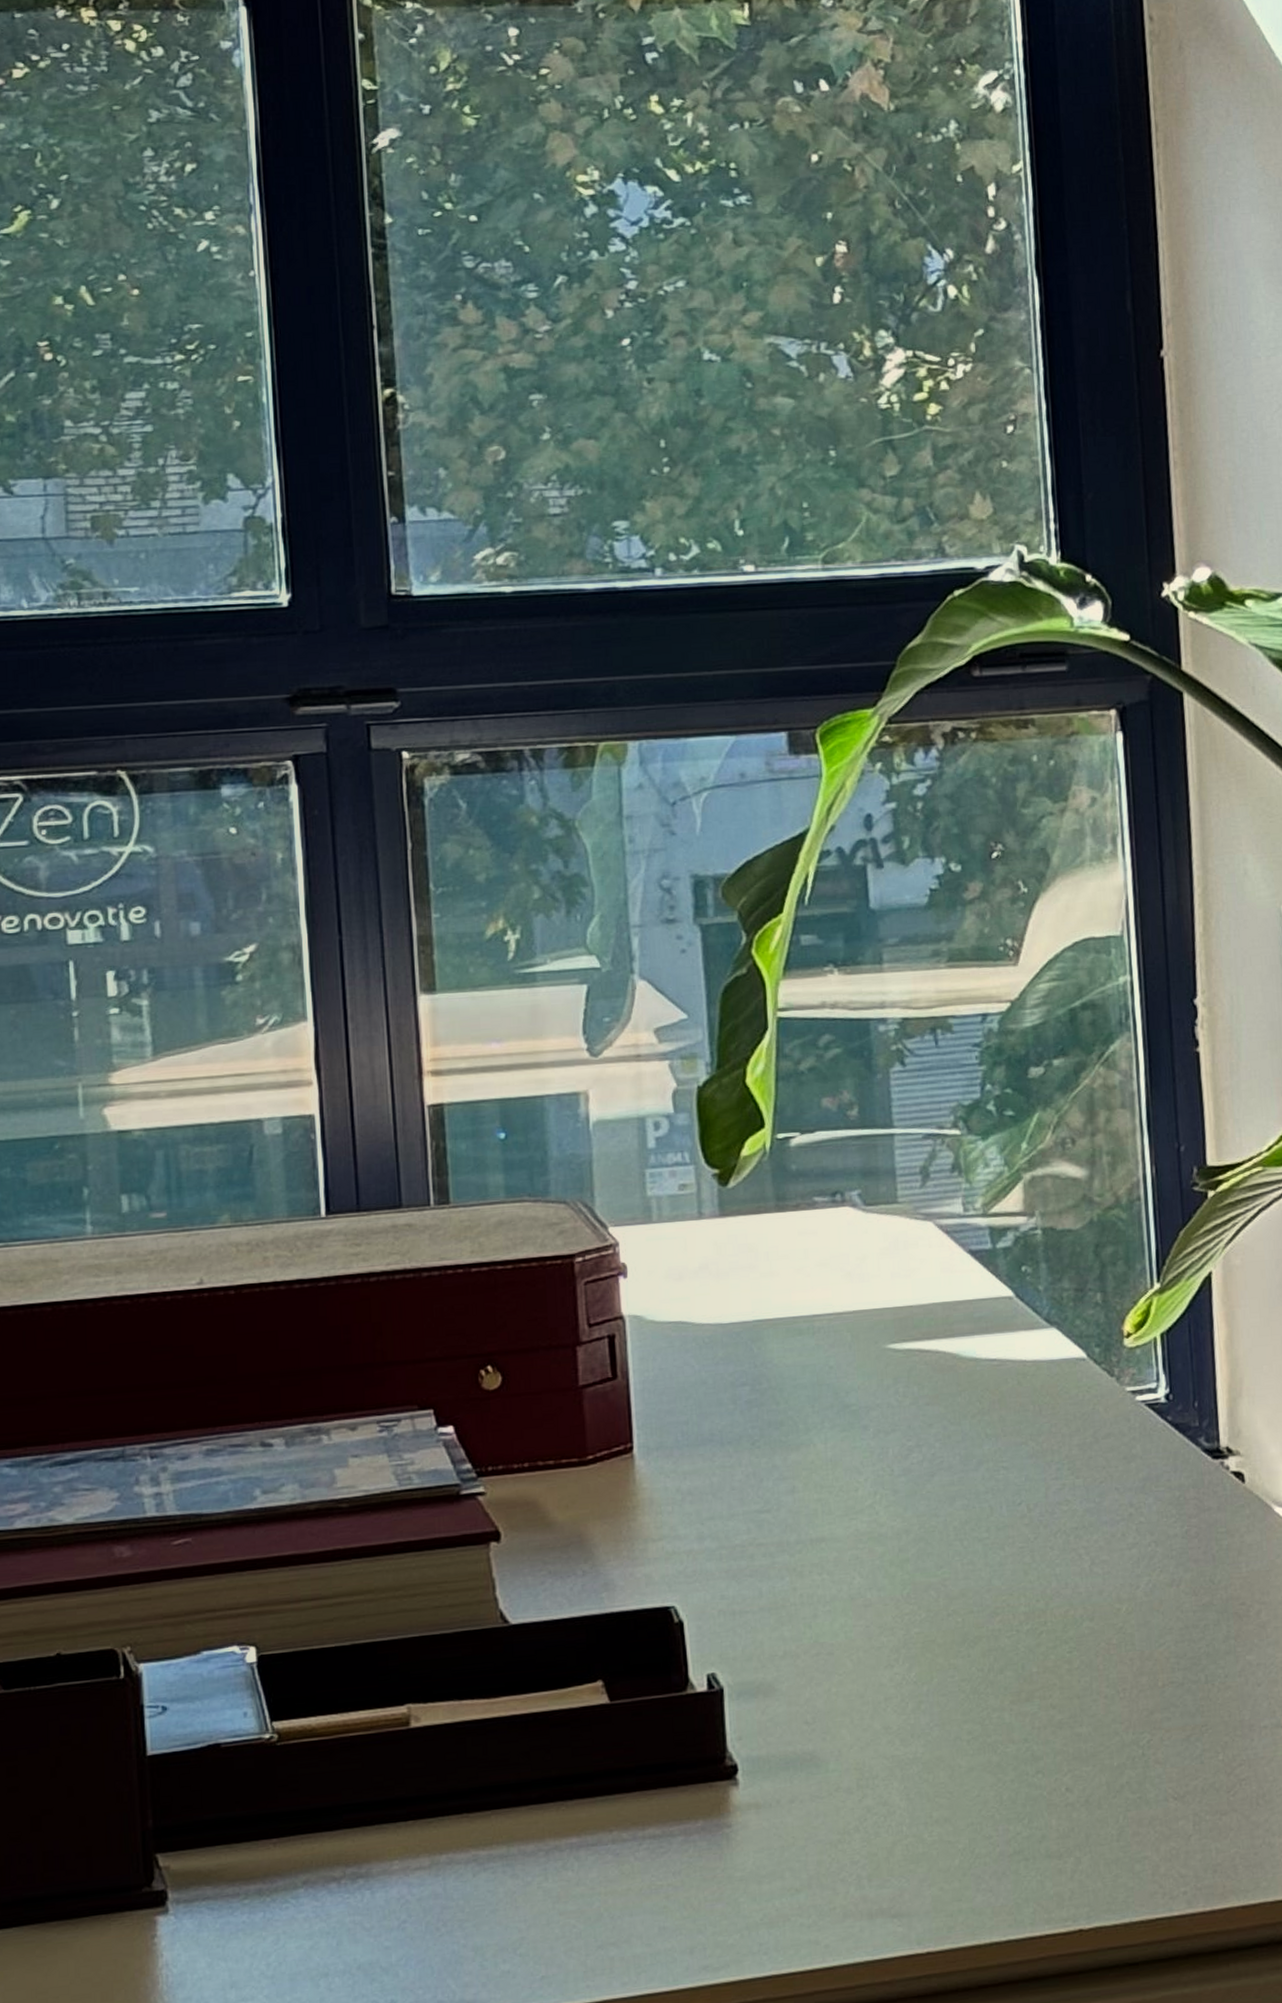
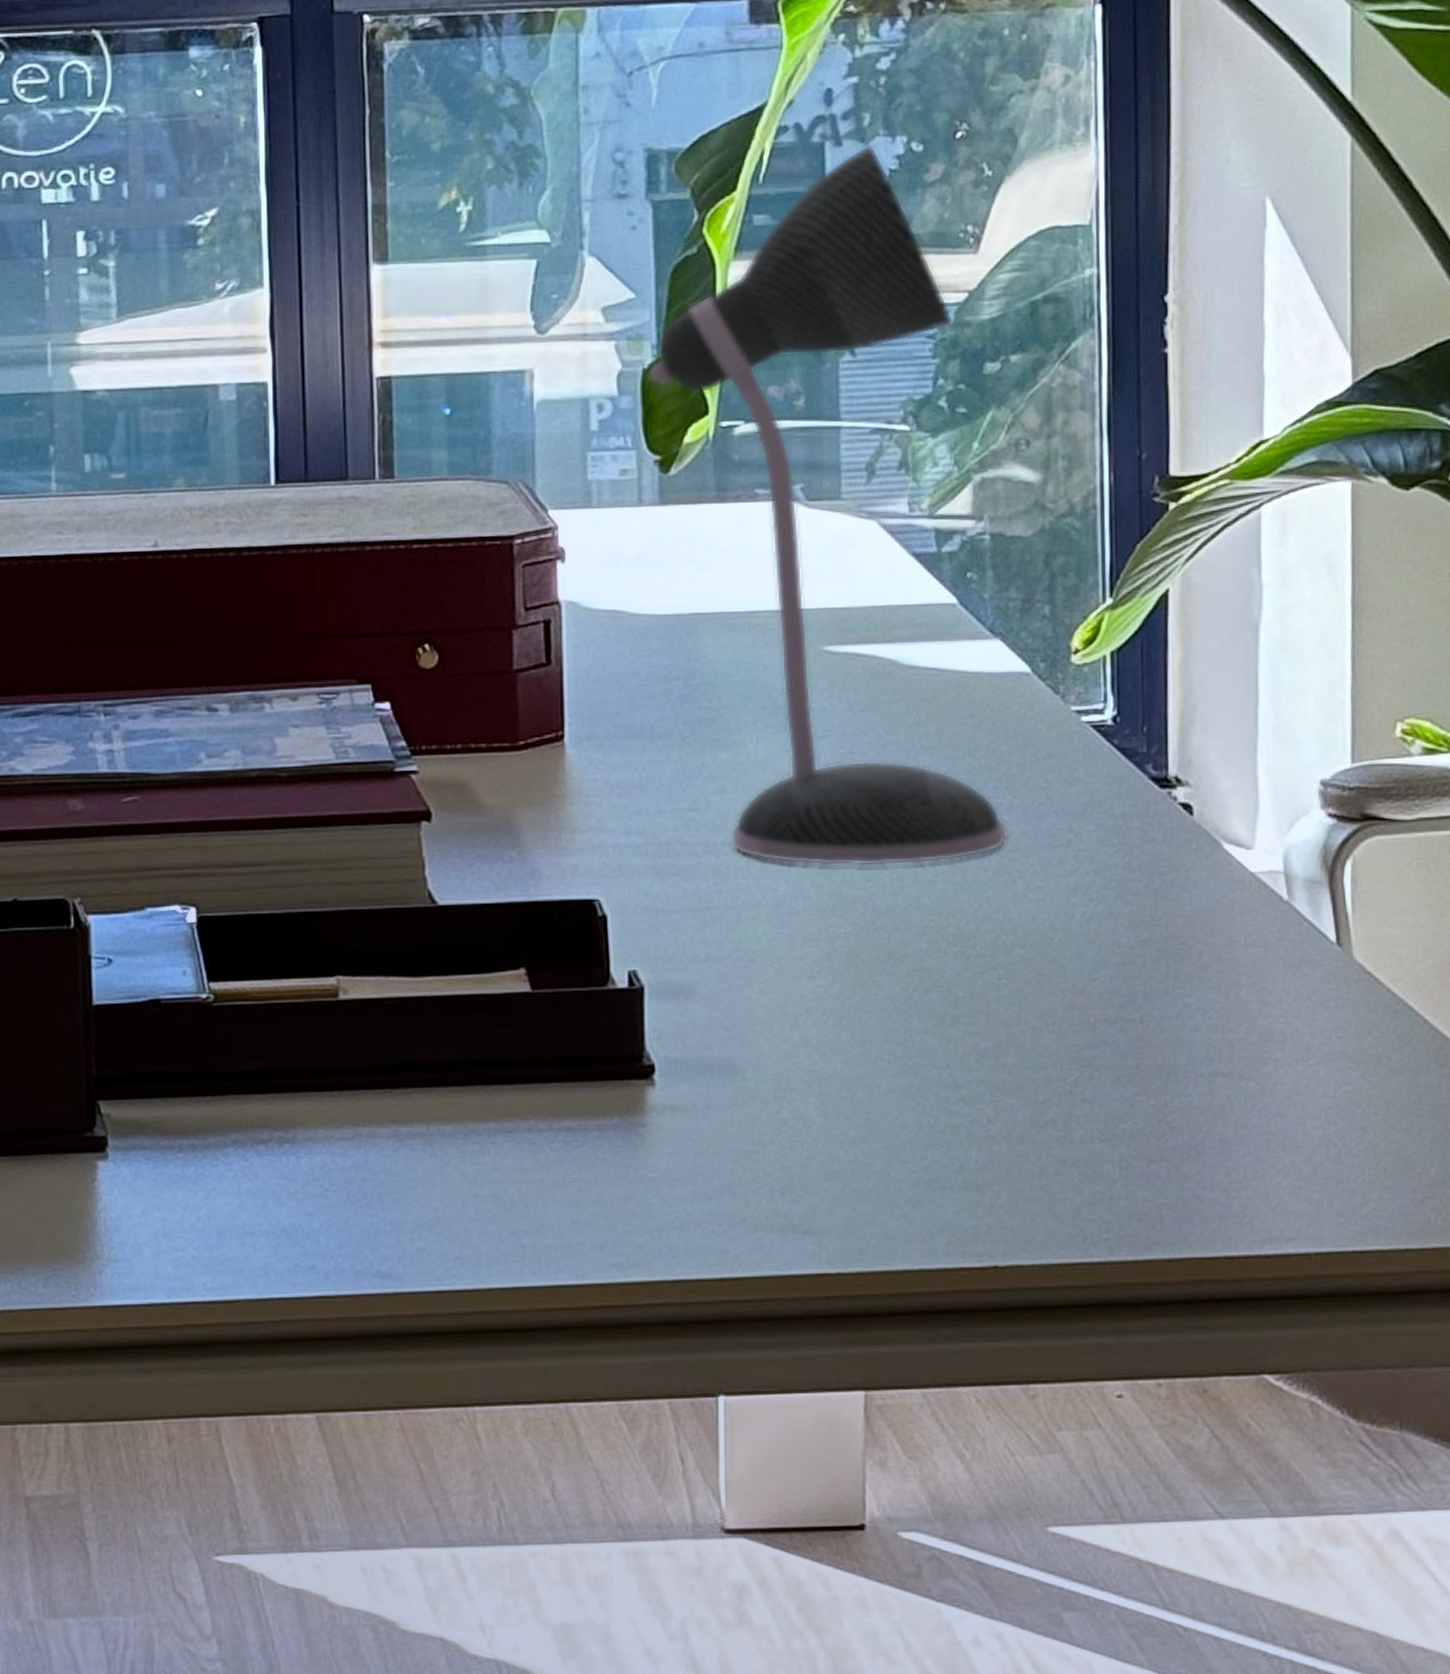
desk lamp: none [704,865,1072,1557] -> present [649,143,1007,867]

